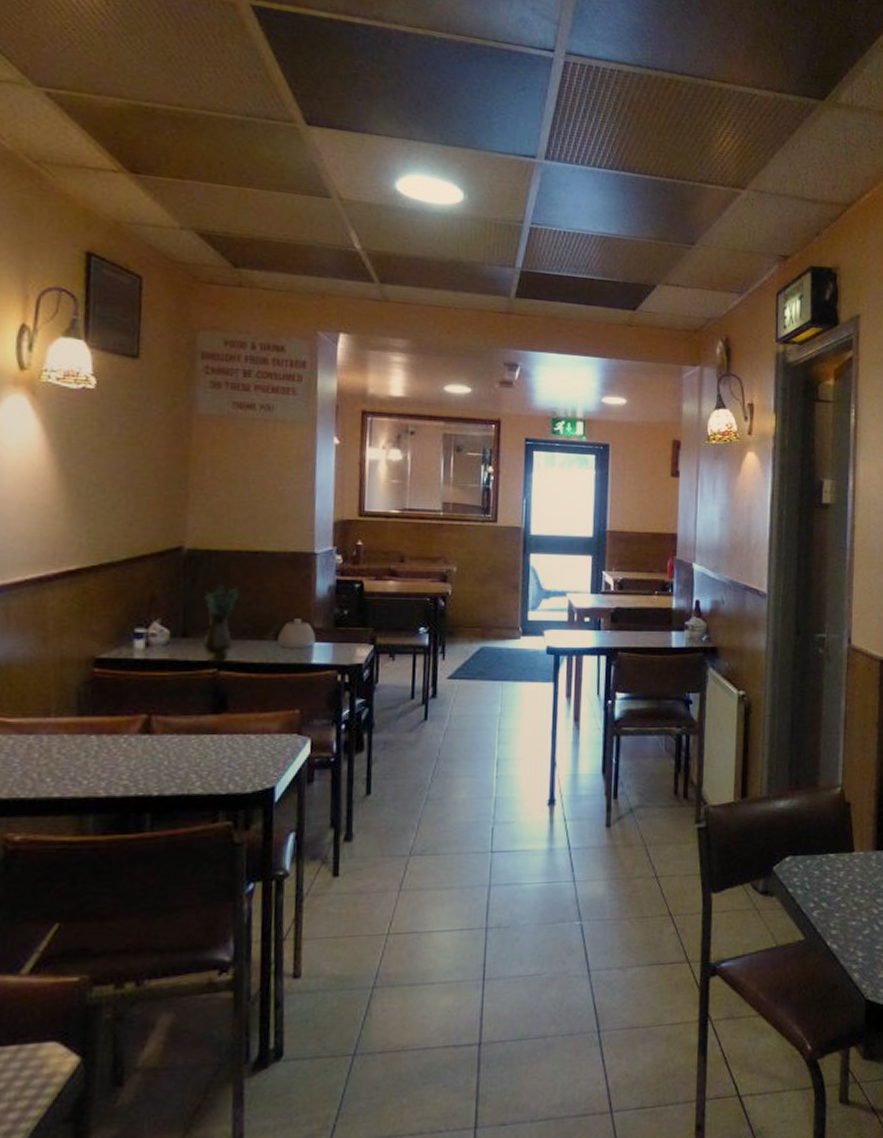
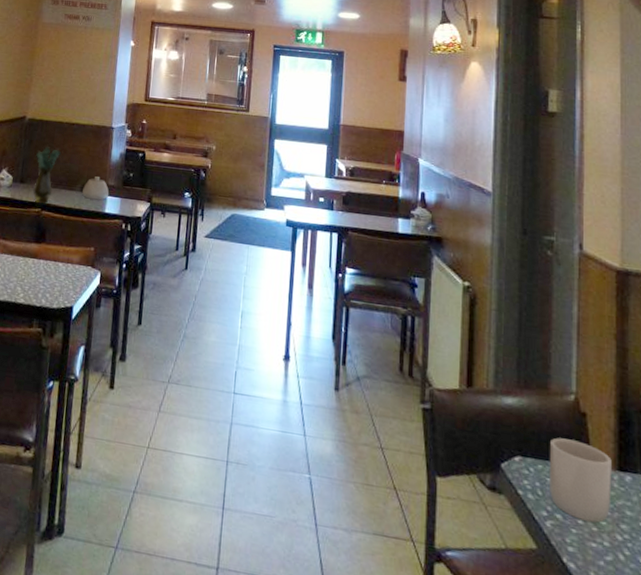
mug: none [816,830,871,904] -> present [548,437,612,524]

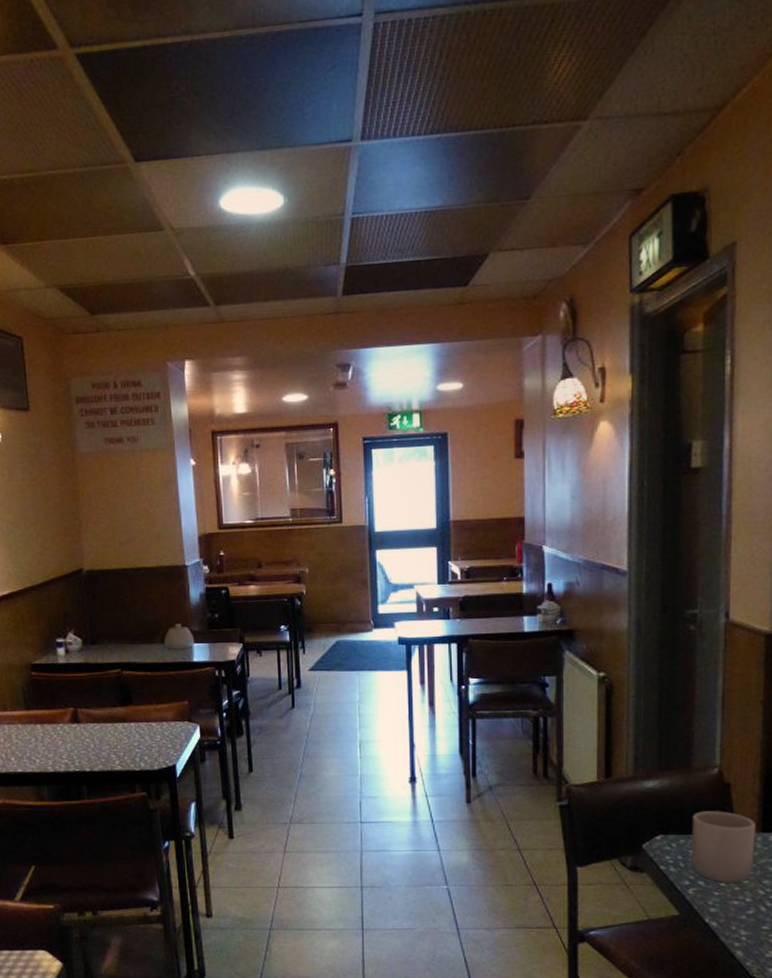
vase: present [32,144,61,203] -> none [103,597,131,663]

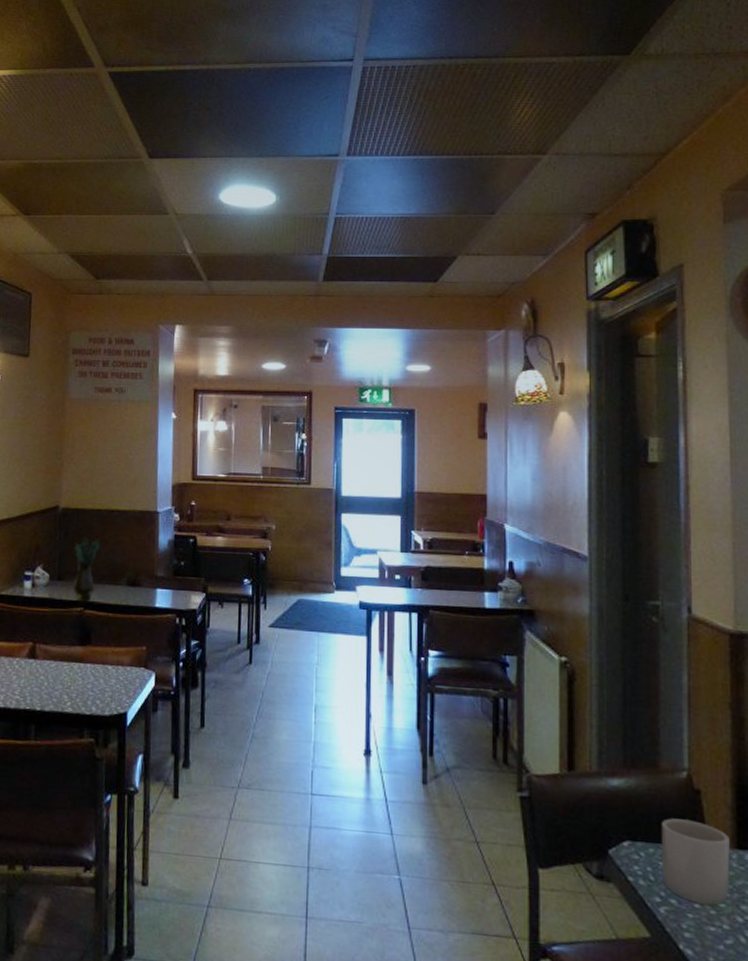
vase: none [103,597,131,663] -> present [73,535,101,601]
sugar bowl: present [163,623,195,650] -> none [128,566,159,594]

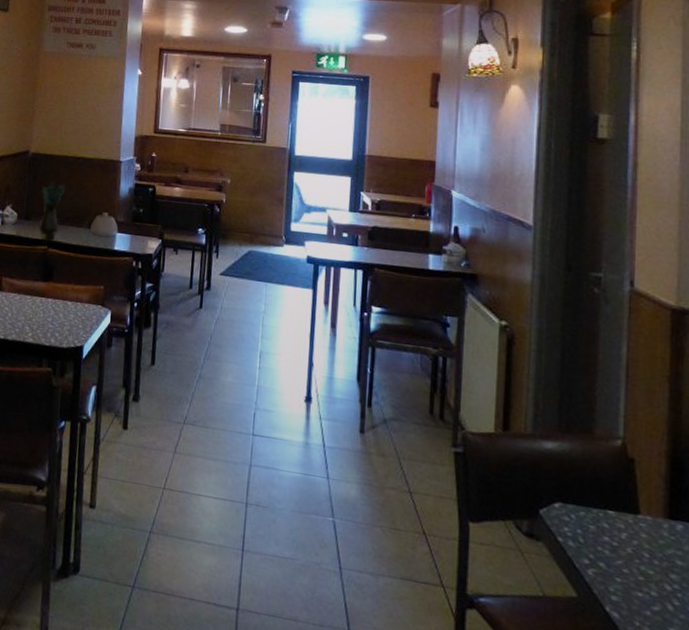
sugar bowl: none [128,566,159,594] -> present [89,211,119,238]
mug: present [660,818,730,907] -> none [591,484,662,573]

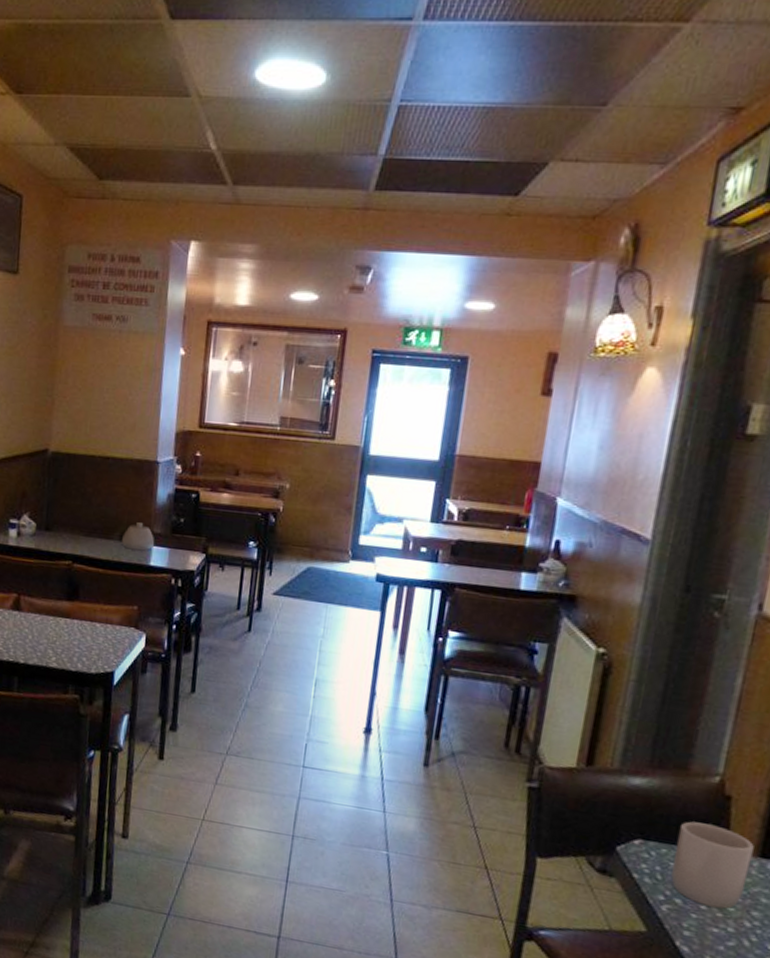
vase: present [38,179,67,241] -> none [61,483,94,555]
mug: none [591,484,662,573] -> present [670,821,755,909]

